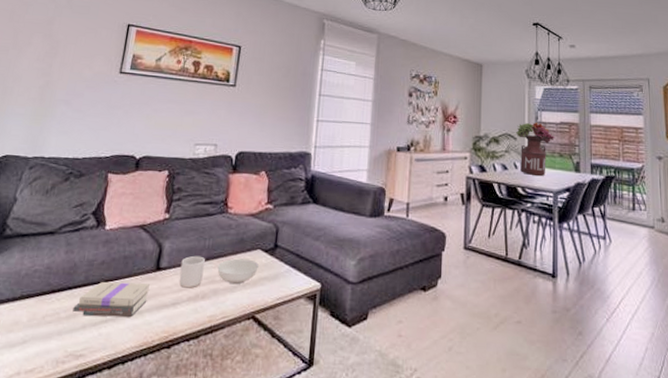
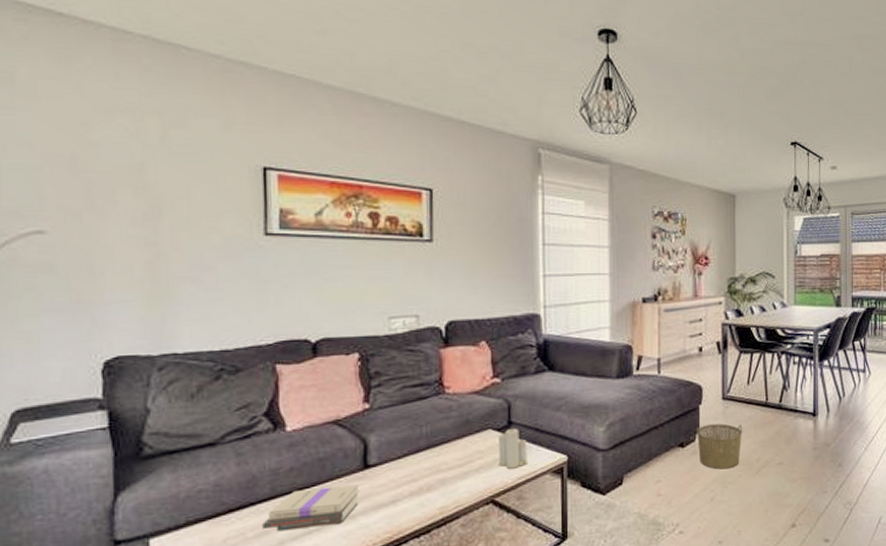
mug: present [179,255,205,288] -> none [394,445,425,483]
bowl: present [217,258,259,285] -> none [441,441,492,471]
candle: none [263,251,288,289] -> present [499,428,527,469]
basket: none [437,271,483,320] -> present [695,423,743,470]
flower arrangement: present [515,122,554,176] -> none [773,257,815,315]

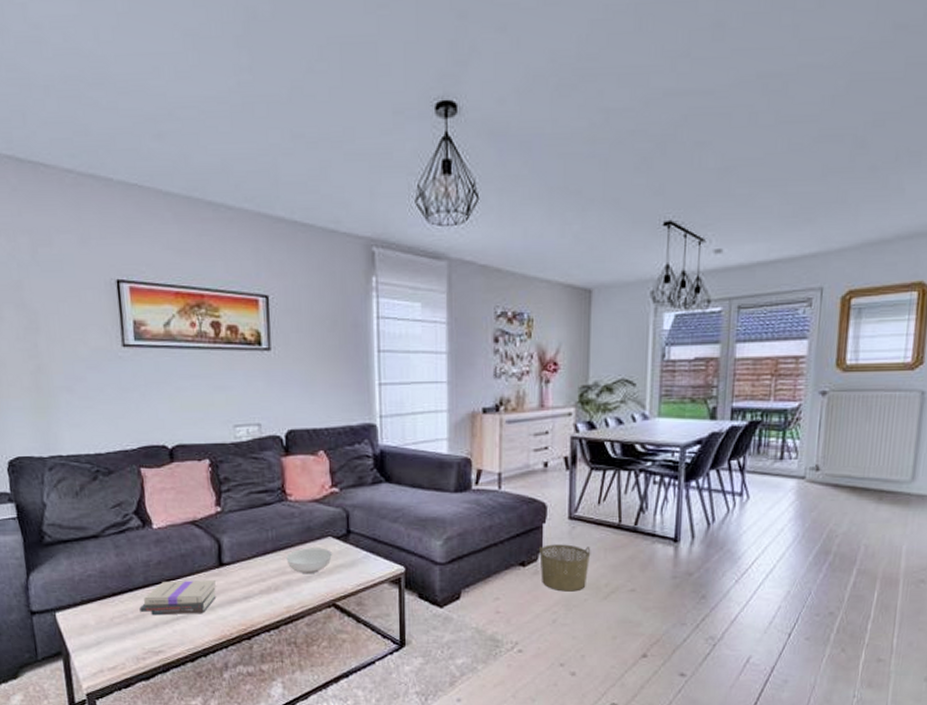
bowl: none [441,441,492,471] -> present [286,548,332,574]
candle: present [499,428,527,469] -> none [338,536,366,576]

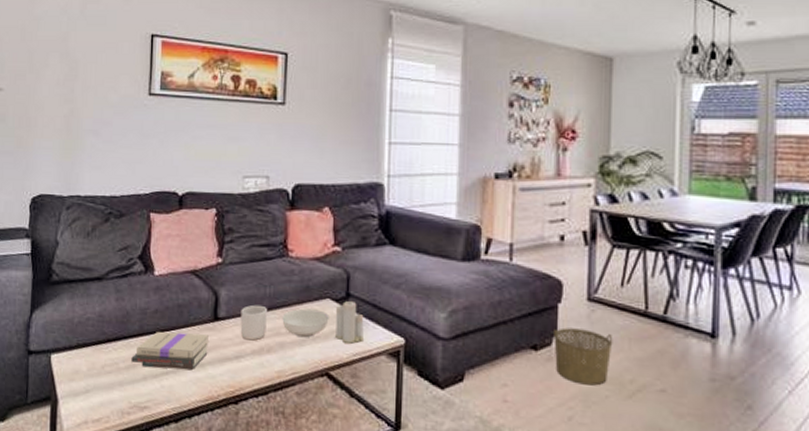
mug: none [245,548,272,581] -> present [240,304,267,341]
candle: none [338,536,366,576] -> present [336,300,364,344]

